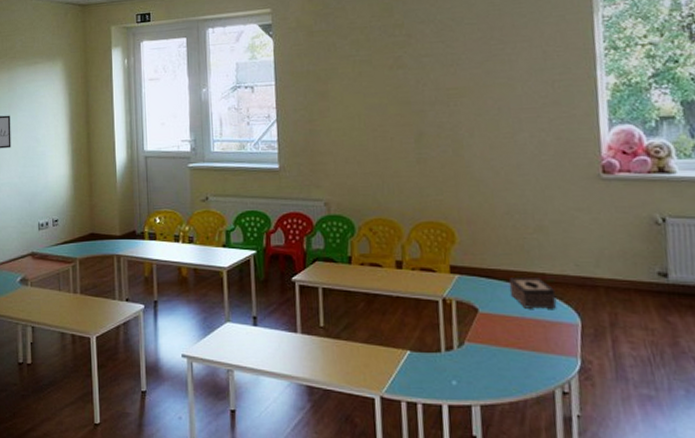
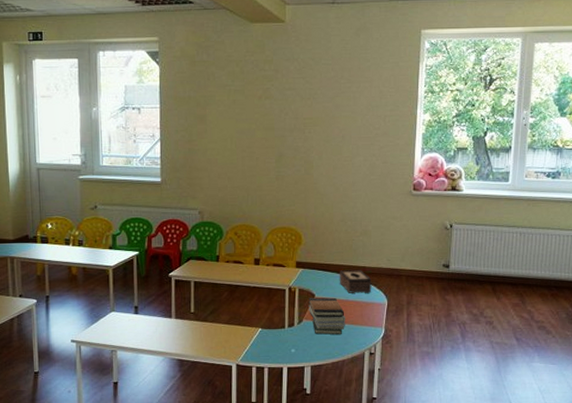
book stack: none [470,313,524,365] -> present [308,297,346,335]

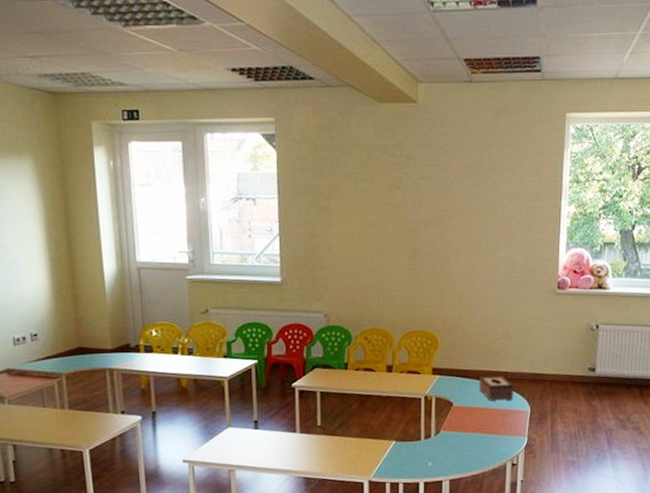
book stack: present [308,297,346,335] -> none [446,405,487,446]

